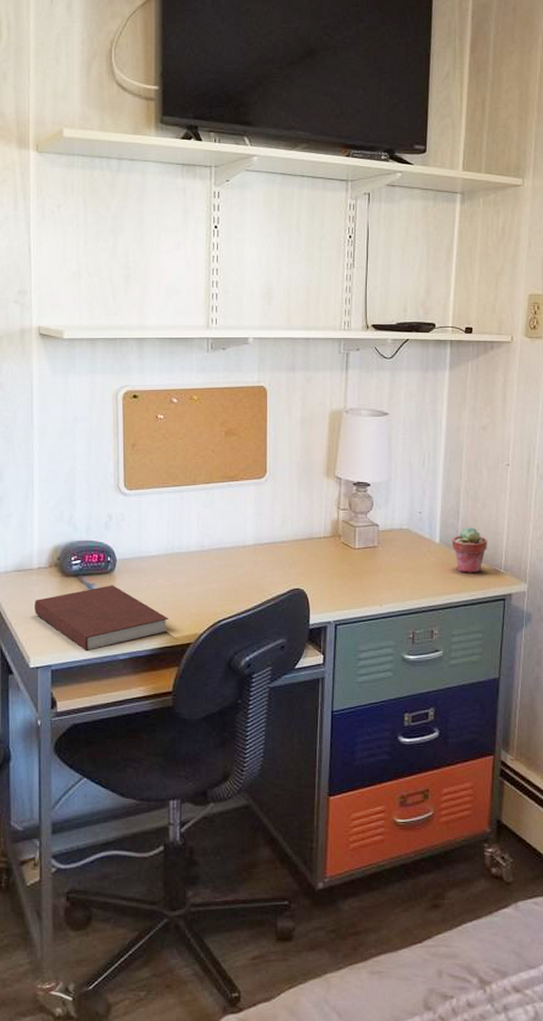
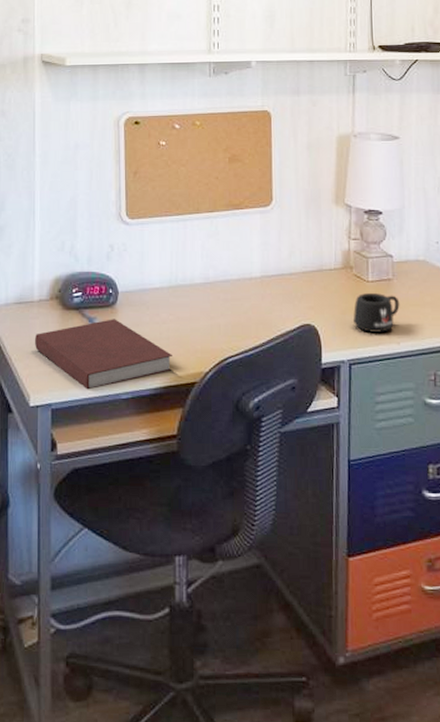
mug: none [339,559,384,596] -> present [352,292,400,333]

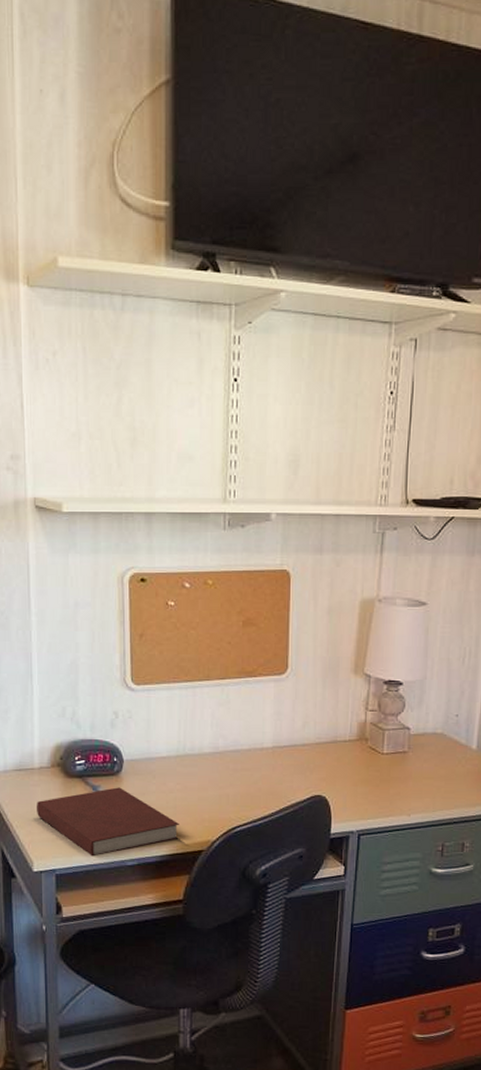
mug: present [352,292,400,333] -> none [364,764,414,805]

